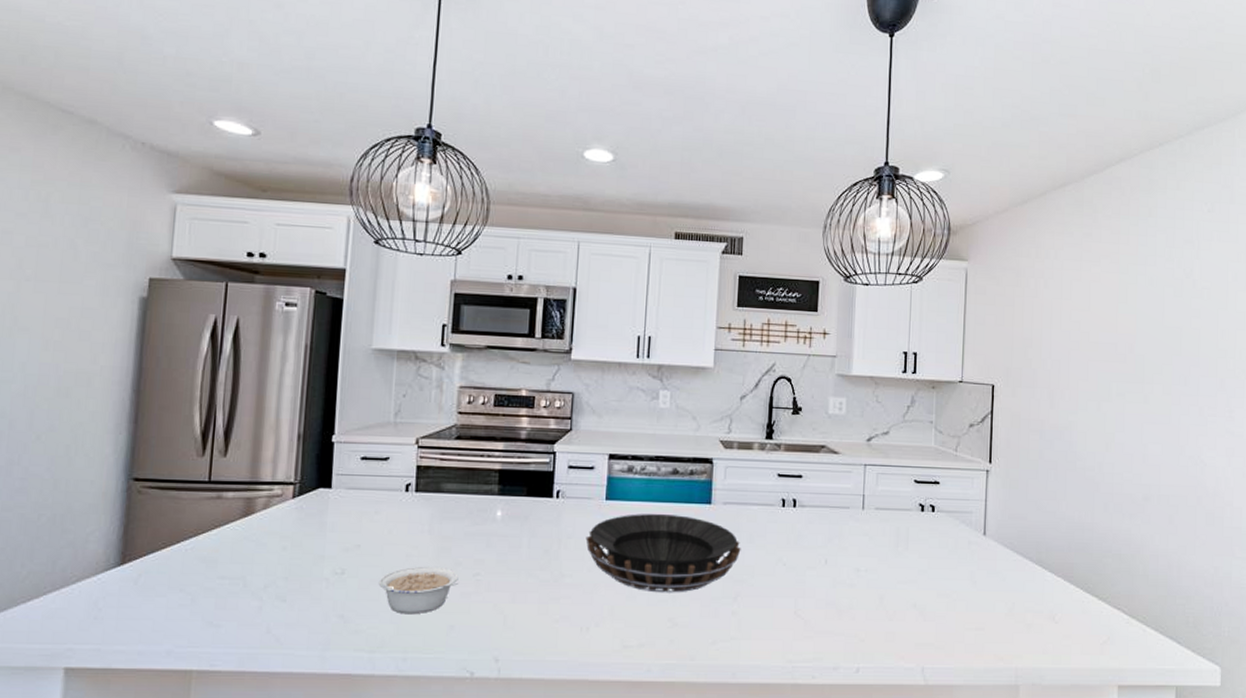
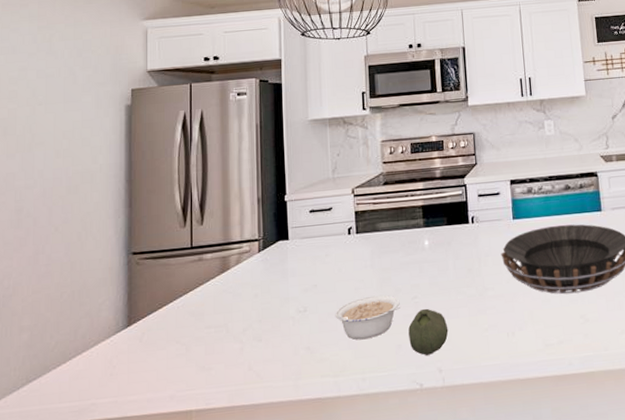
fruit: none [464,588,512,641] -> present [408,308,449,355]

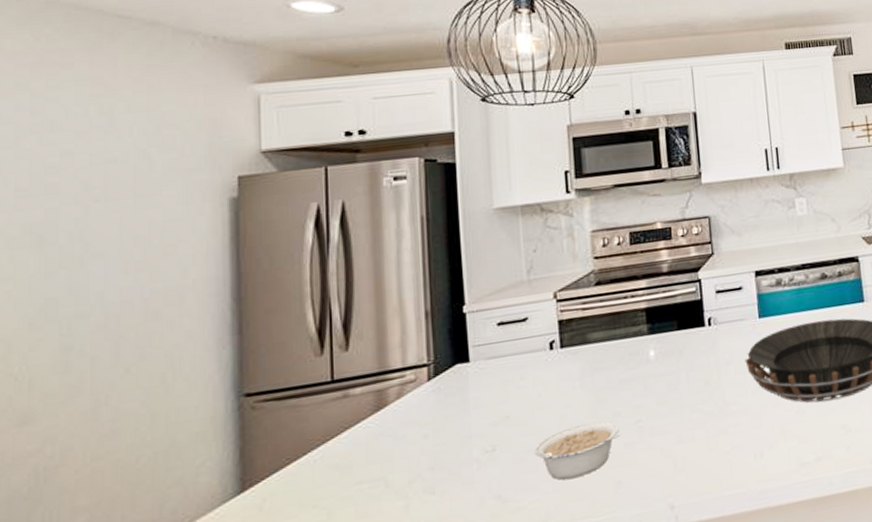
fruit: present [408,308,449,355] -> none [631,433,682,491]

